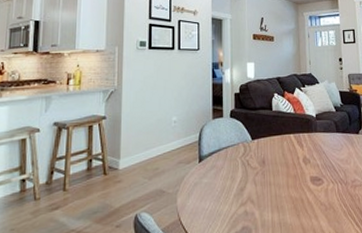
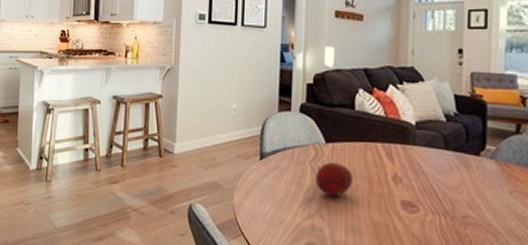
fruit: none [245,155,275,184] -> present [315,162,353,197]

